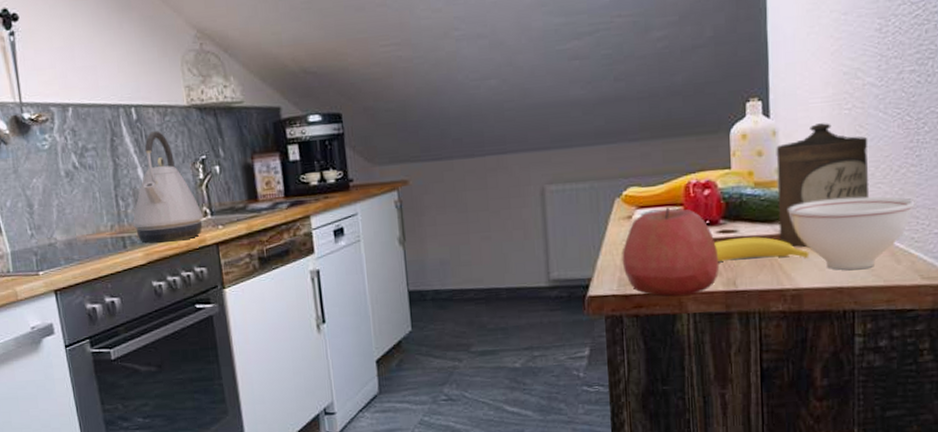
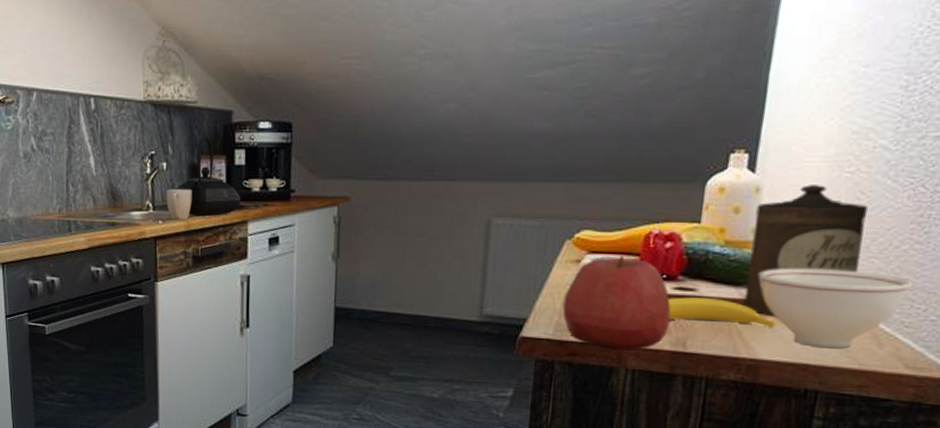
kettle: present [132,131,203,243] -> none [79,123,145,231]
mug: none [222,190,251,224] -> present [166,189,192,220]
teapot: none [233,135,301,217] -> present [176,136,241,216]

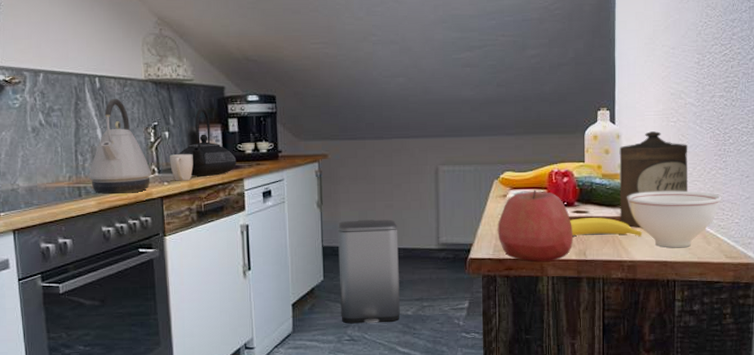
kettle: none [79,123,145,231] -> present [89,99,151,194]
pedal bin: none [350,279,431,404] -> present [338,219,400,324]

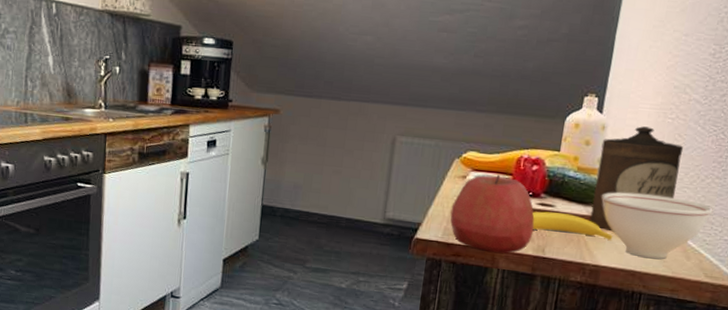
kettle: present [89,99,151,194] -> none [36,26,98,126]
mug: present [170,154,194,181] -> none [117,91,141,120]
teapot: present [179,108,237,176] -> none [127,46,185,118]
pedal bin: present [338,219,400,324] -> none [272,181,344,292]

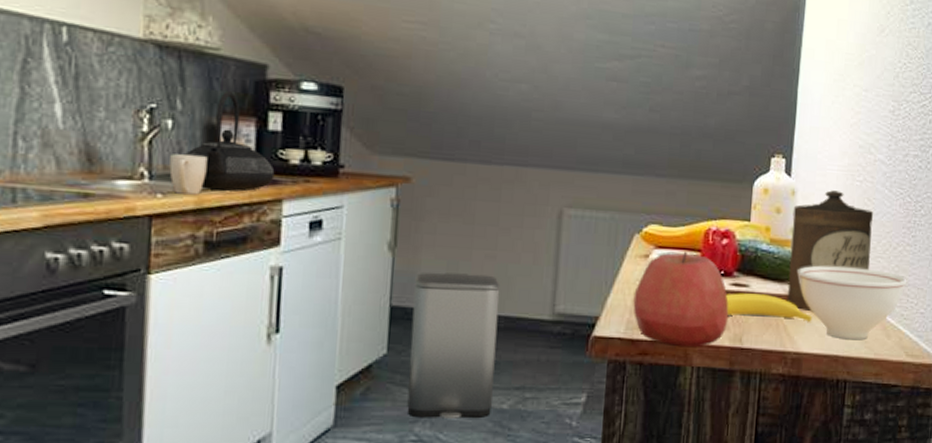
mug: none [117,91,141,120] -> present [169,154,208,195]
teapot: none [127,46,185,118] -> present [185,91,275,192]
pedal bin: none [272,181,344,292] -> present [407,272,501,419]

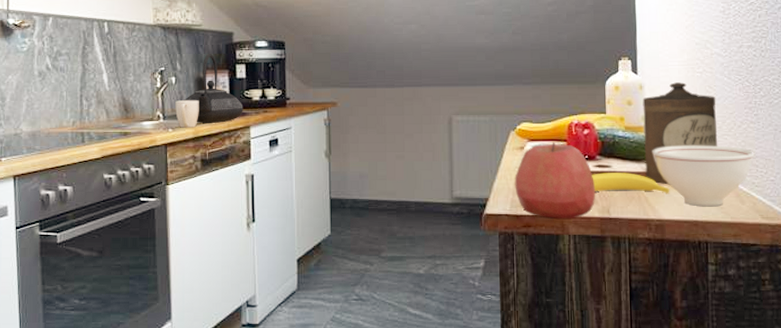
pedal bin: present [407,272,501,419] -> none [346,171,411,282]

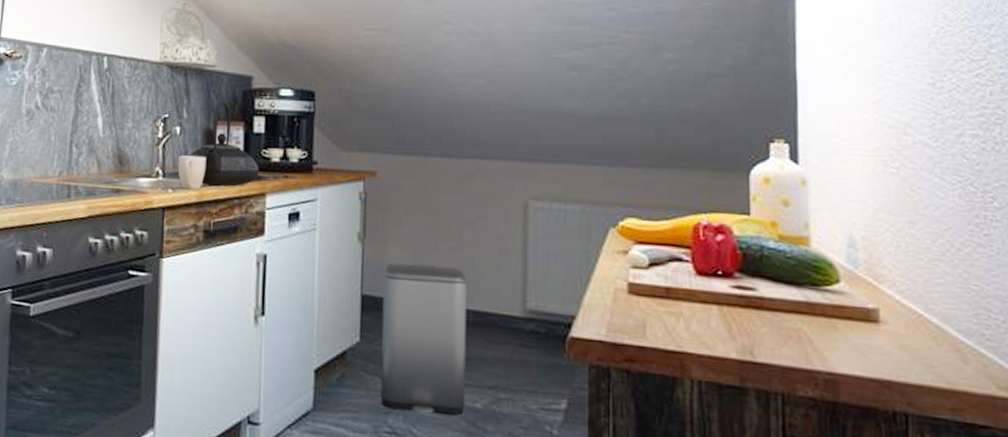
pedal bin: none [346,171,411,282] -> present [380,263,468,415]
apple: present [514,142,596,220] -> none [614,248,733,358]
banana: present [592,173,670,193] -> none [727,297,848,336]
canister: present [642,82,718,184] -> none [806,179,925,323]
bowl: present [651,145,755,207] -> none [819,268,985,364]

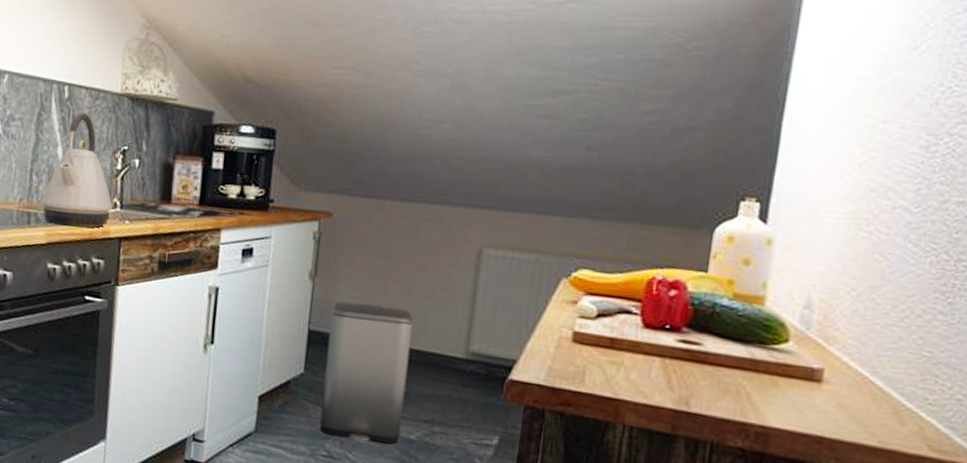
kettle: none [81,83,155,199] -> present [41,113,113,228]
mug: present [177,155,207,190] -> none [135,188,164,223]
teapot: present [189,101,259,187] -> none [147,135,216,221]

